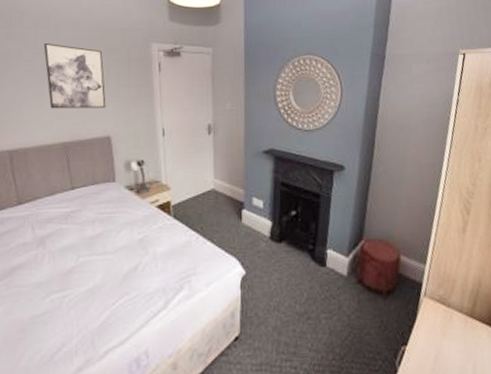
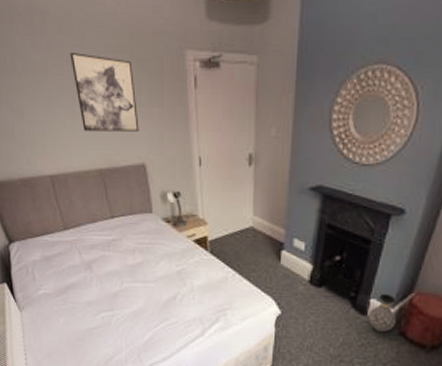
vase: none [327,243,353,282] -> present [367,293,396,332]

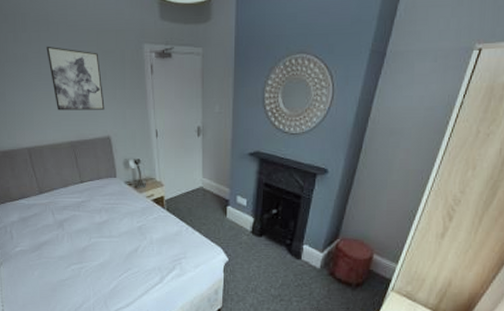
vase: present [367,293,396,332] -> none [302,240,326,273]

